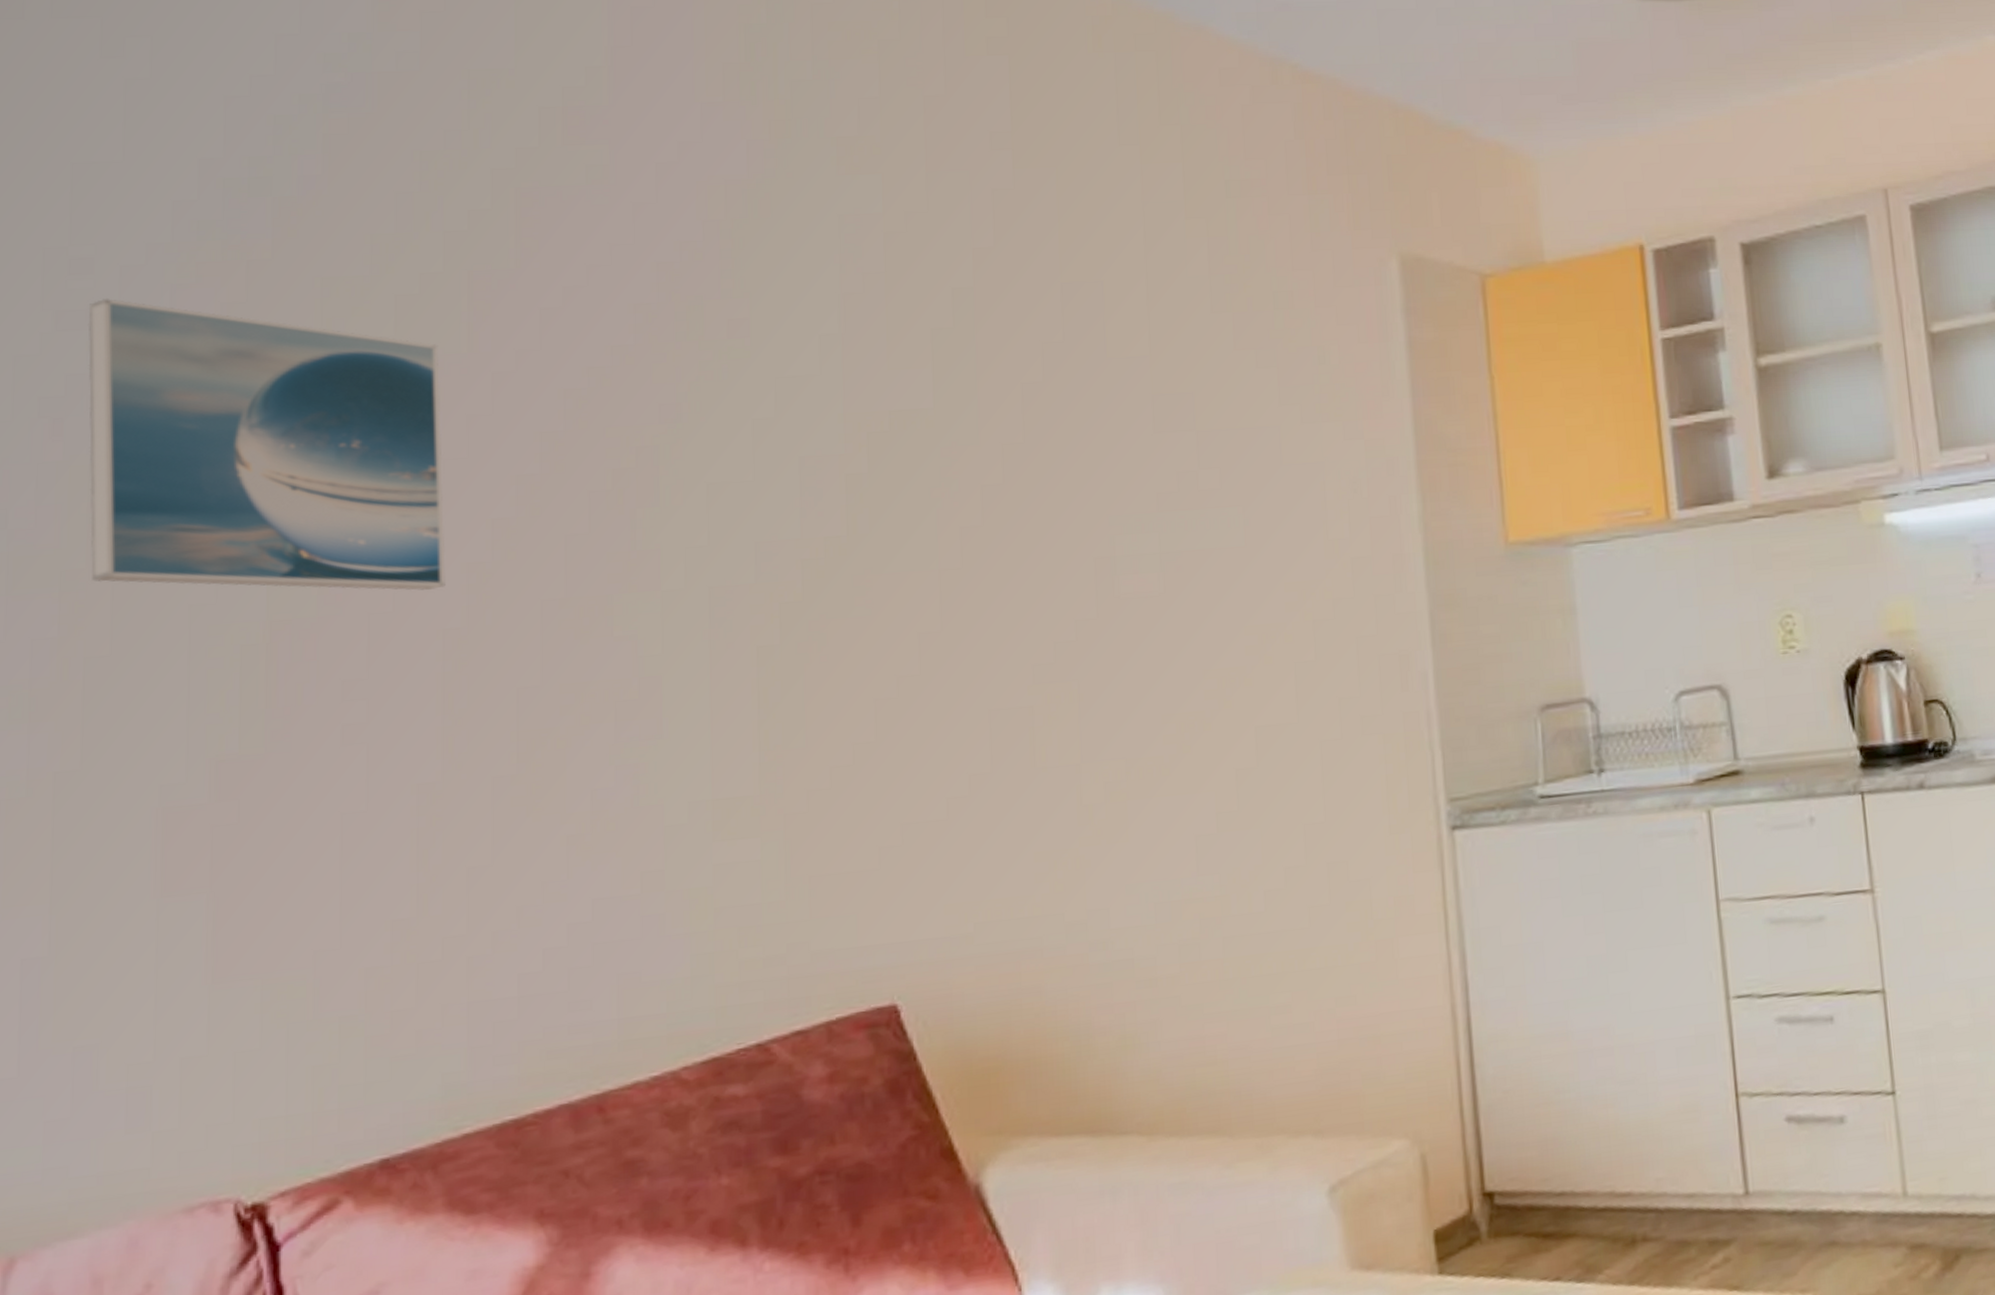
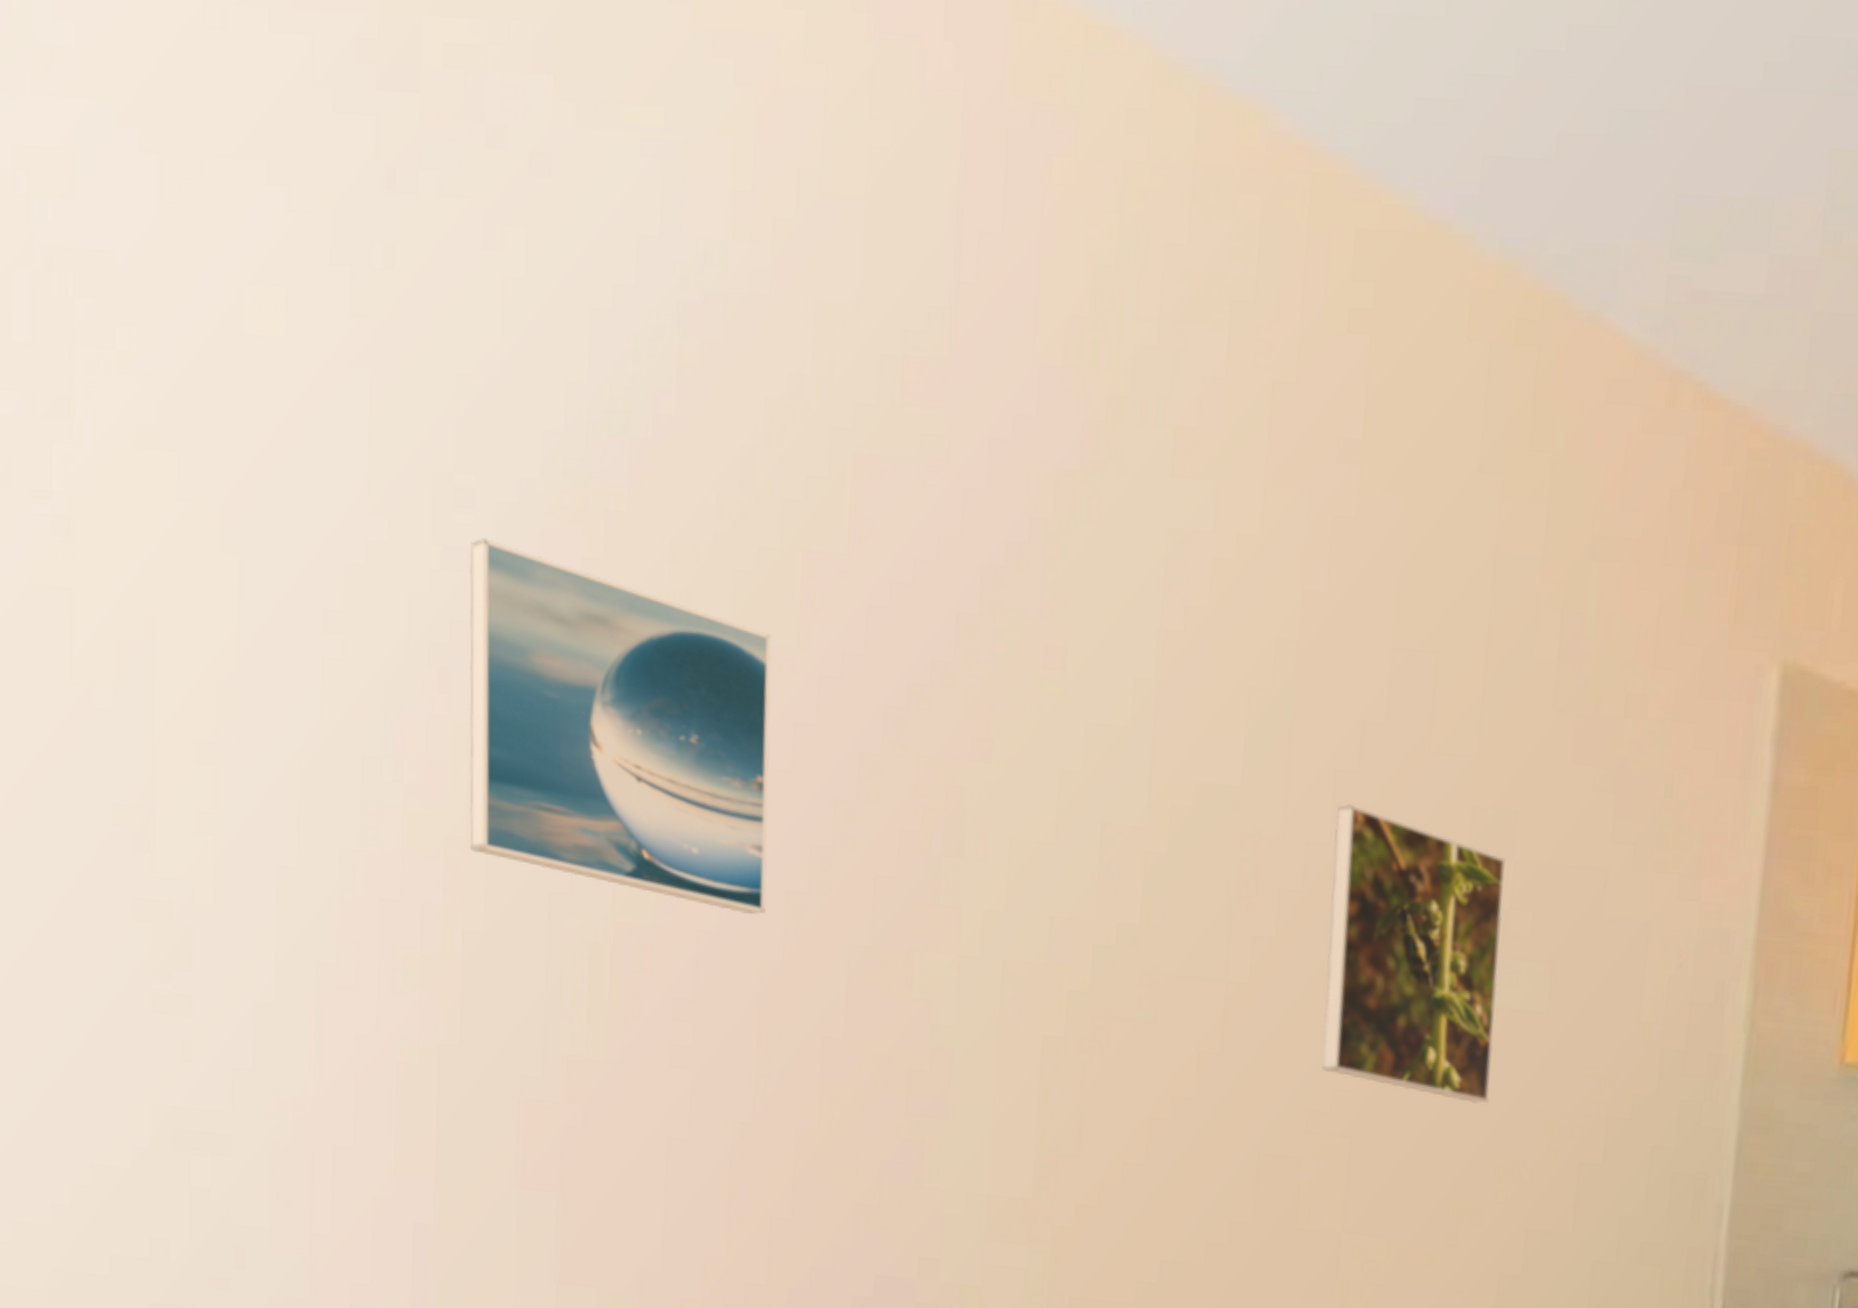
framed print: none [1027,407,1203,631] -> present [1322,803,1506,1104]

